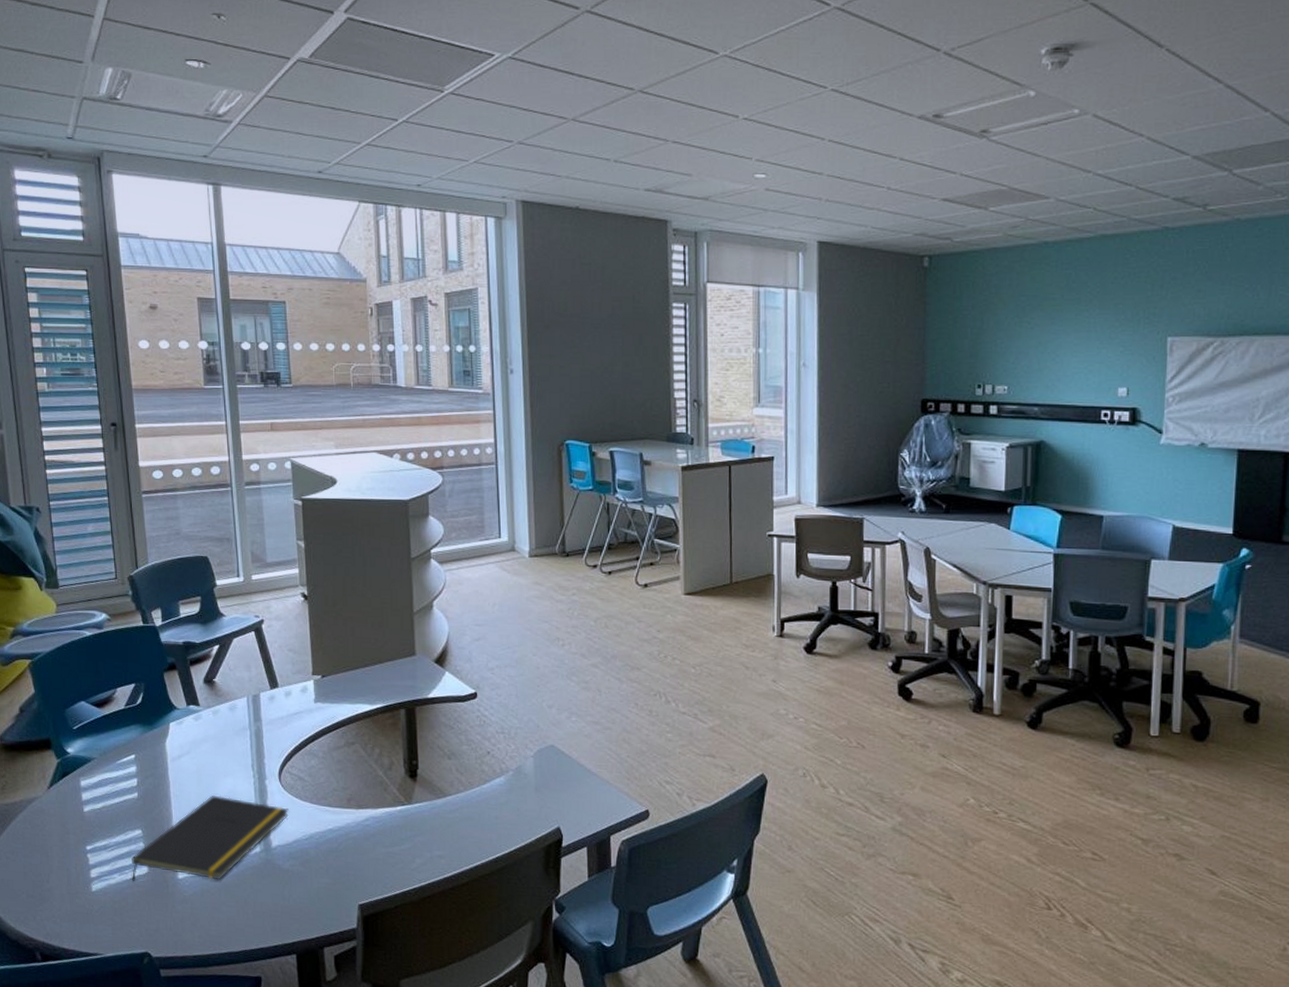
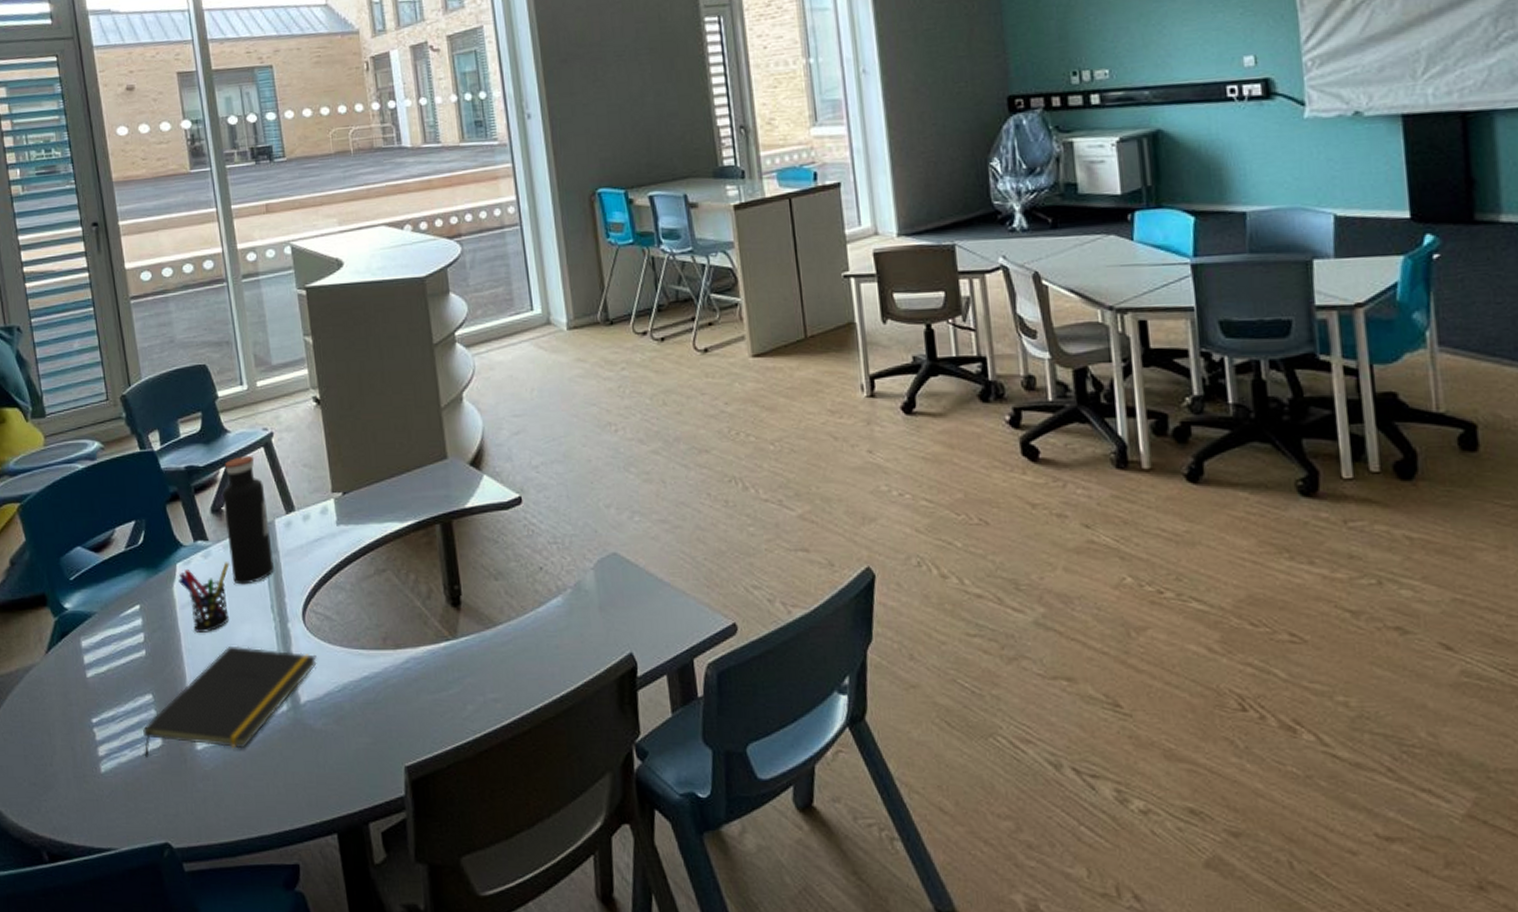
pen holder: none [171,725,217,782] -> present [179,562,230,632]
water bottle: none [214,637,256,746] -> present [221,456,274,585]

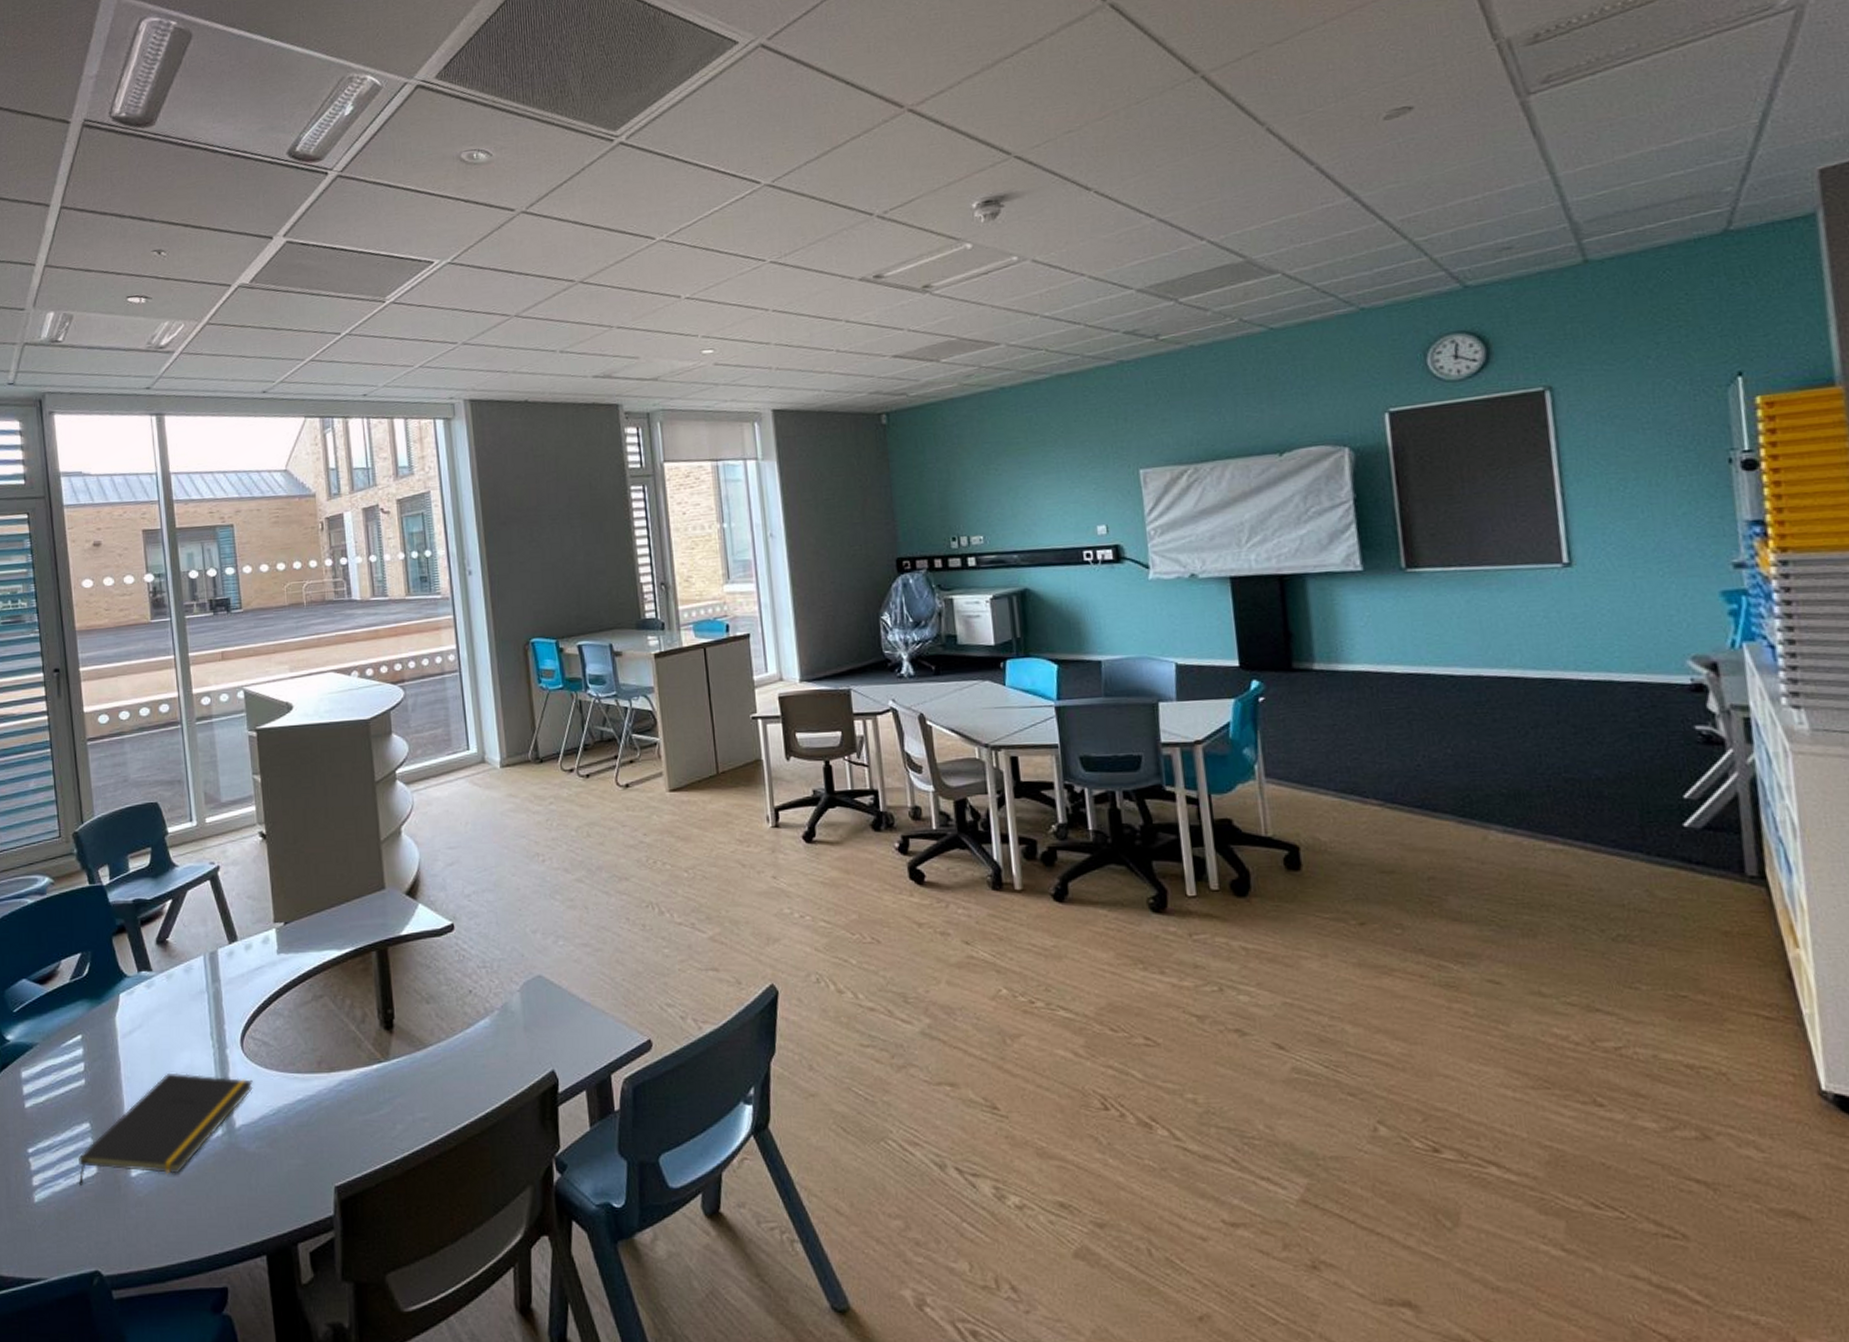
pen holder: present [179,562,230,632] -> none [121,991,172,1061]
water bottle: present [221,456,274,585] -> none [167,889,215,1013]

